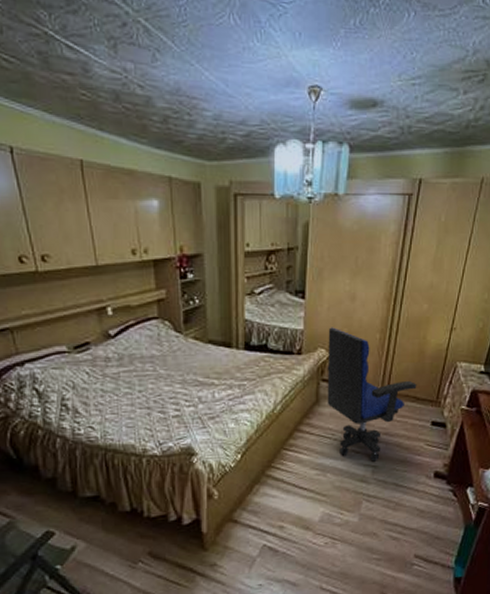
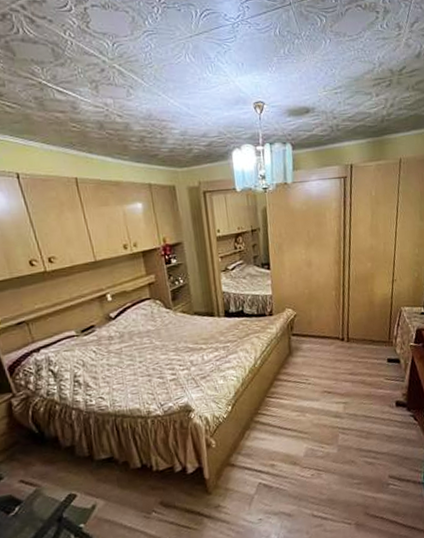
office chair: present [327,327,417,462] -> none [292,290,371,399]

